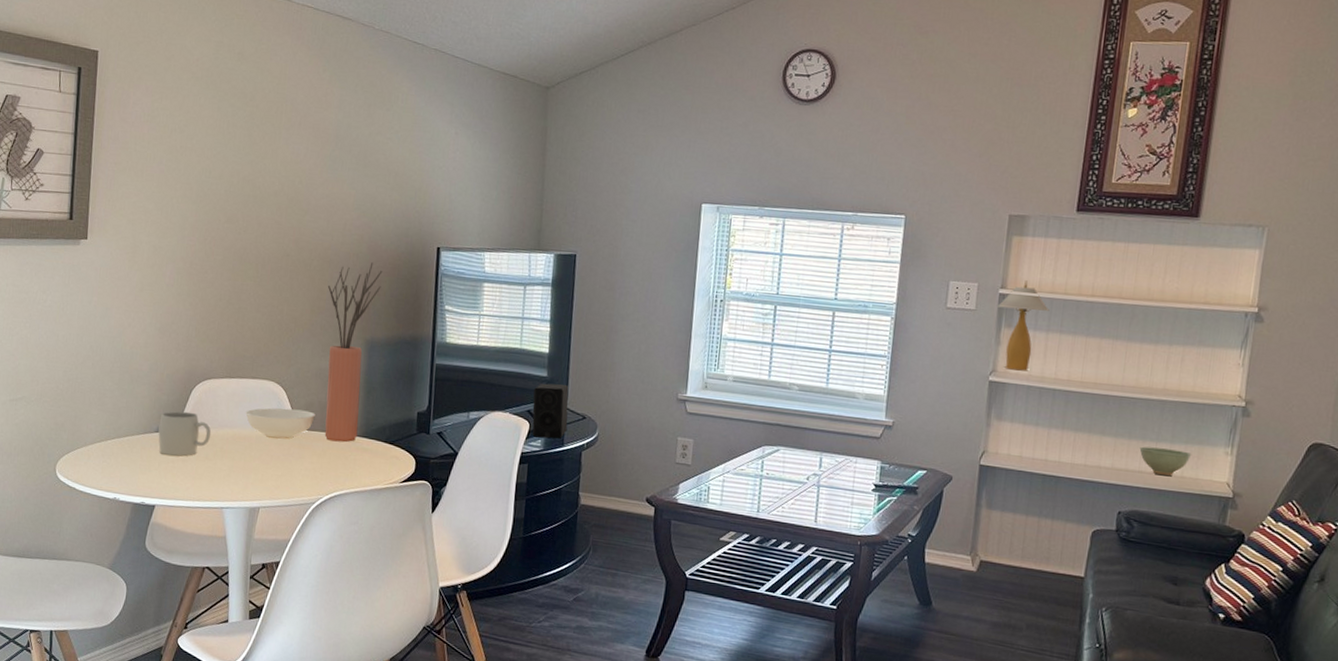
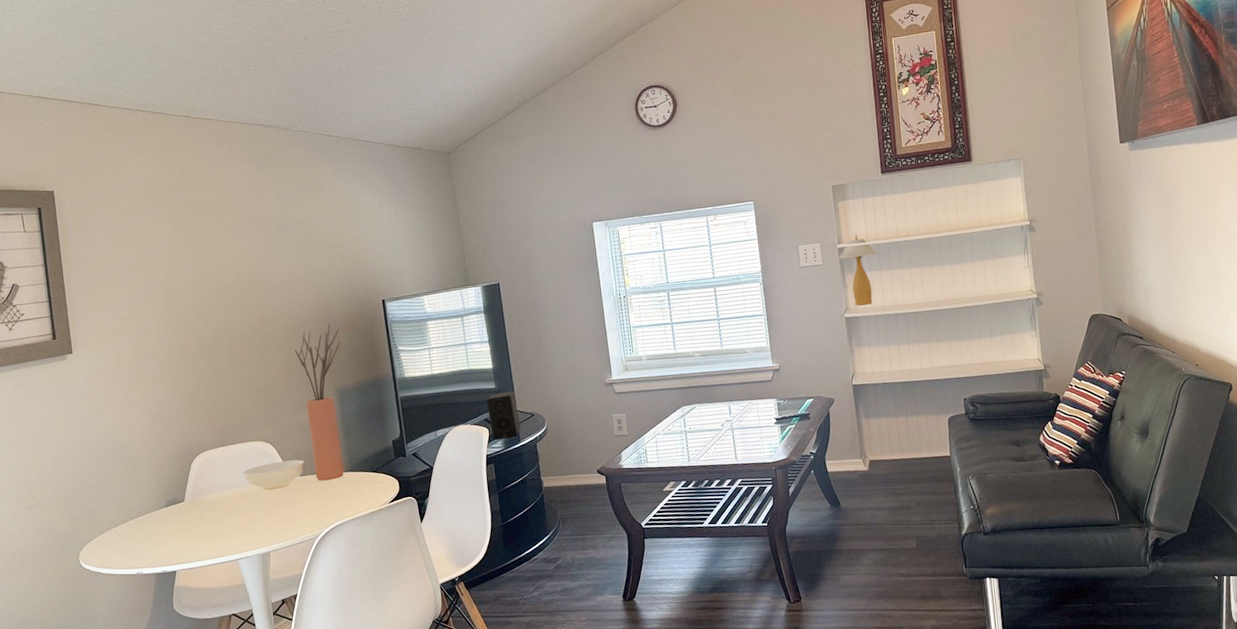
mug: present [158,411,212,457] -> none [166,483,216,526]
bowl: present [1139,446,1192,476] -> none [968,341,1008,363]

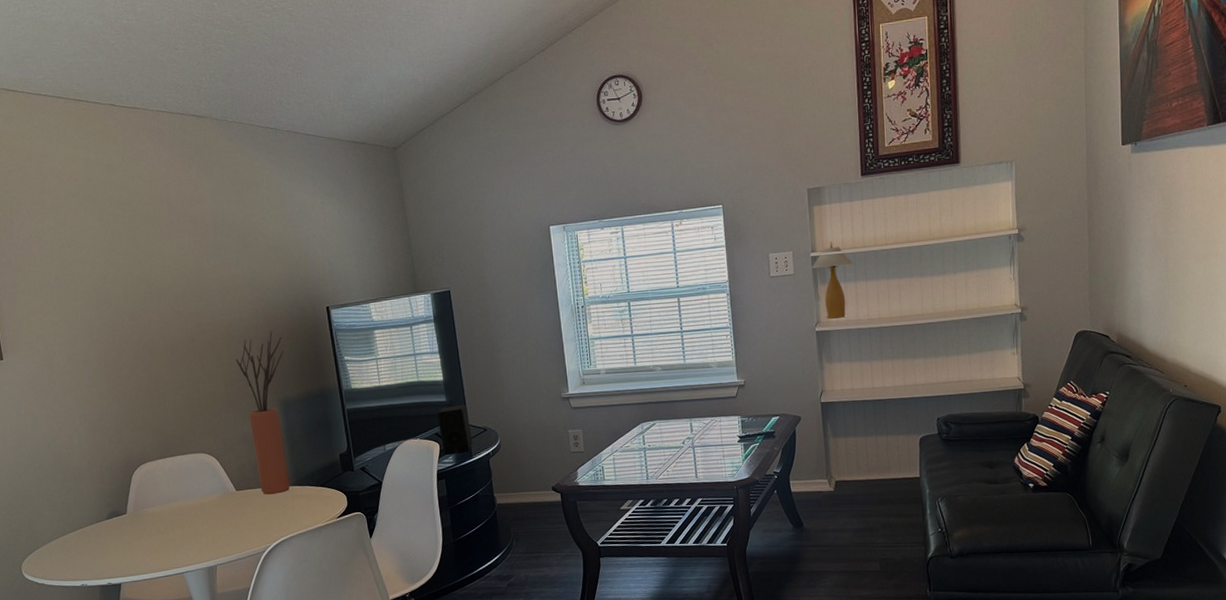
bowl: present [242,459,305,490] -> none [185,472,249,503]

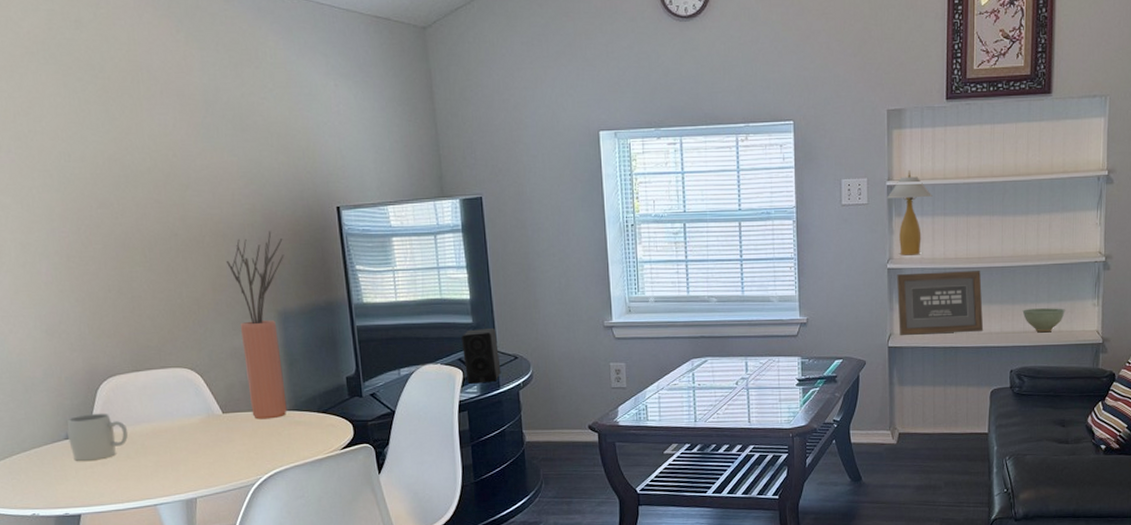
mug: none [108,495,159,538] -> present [67,413,129,462]
picture frame: none [824,328,910,393] -> present [896,271,984,336]
bowl: none [945,358,987,381] -> present [1022,308,1066,332]

